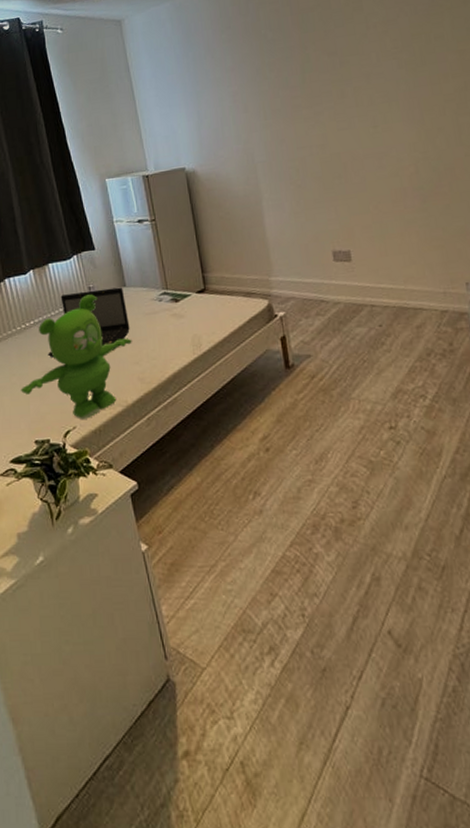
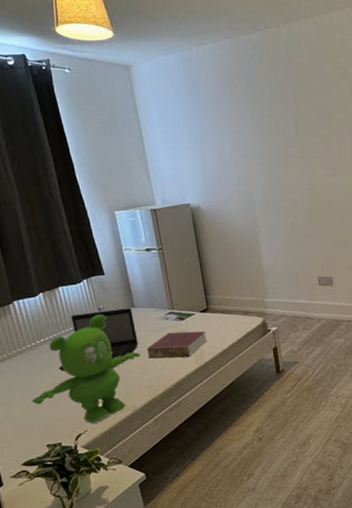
book: none [139,315,205,346] -> present [147,331,208,359]

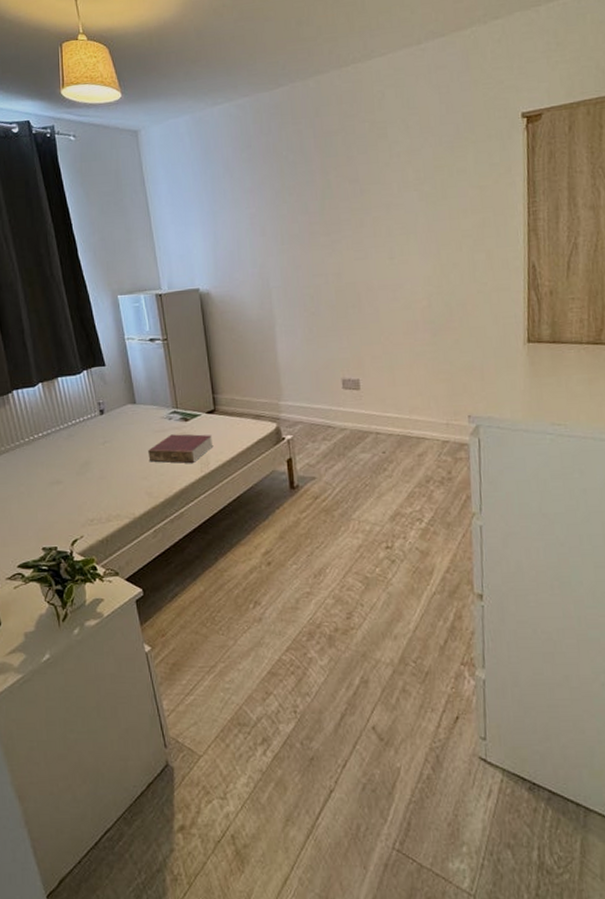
teddy bear: present [32,314,140,424] -> none [29,410,141,529]
laptop: present [58,308,138,371] -> none [56,404,139,469]

